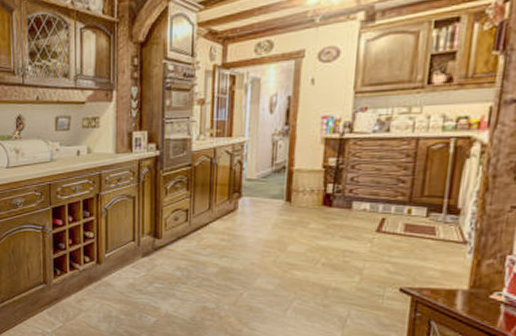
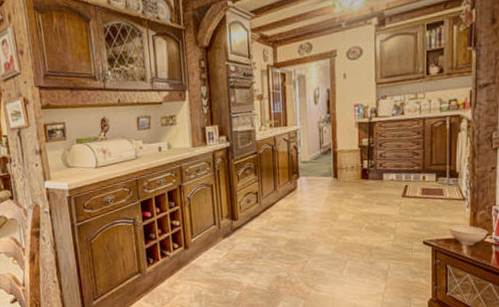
bowl: none [438,273,496,301] -> present [448,224,488,246]

